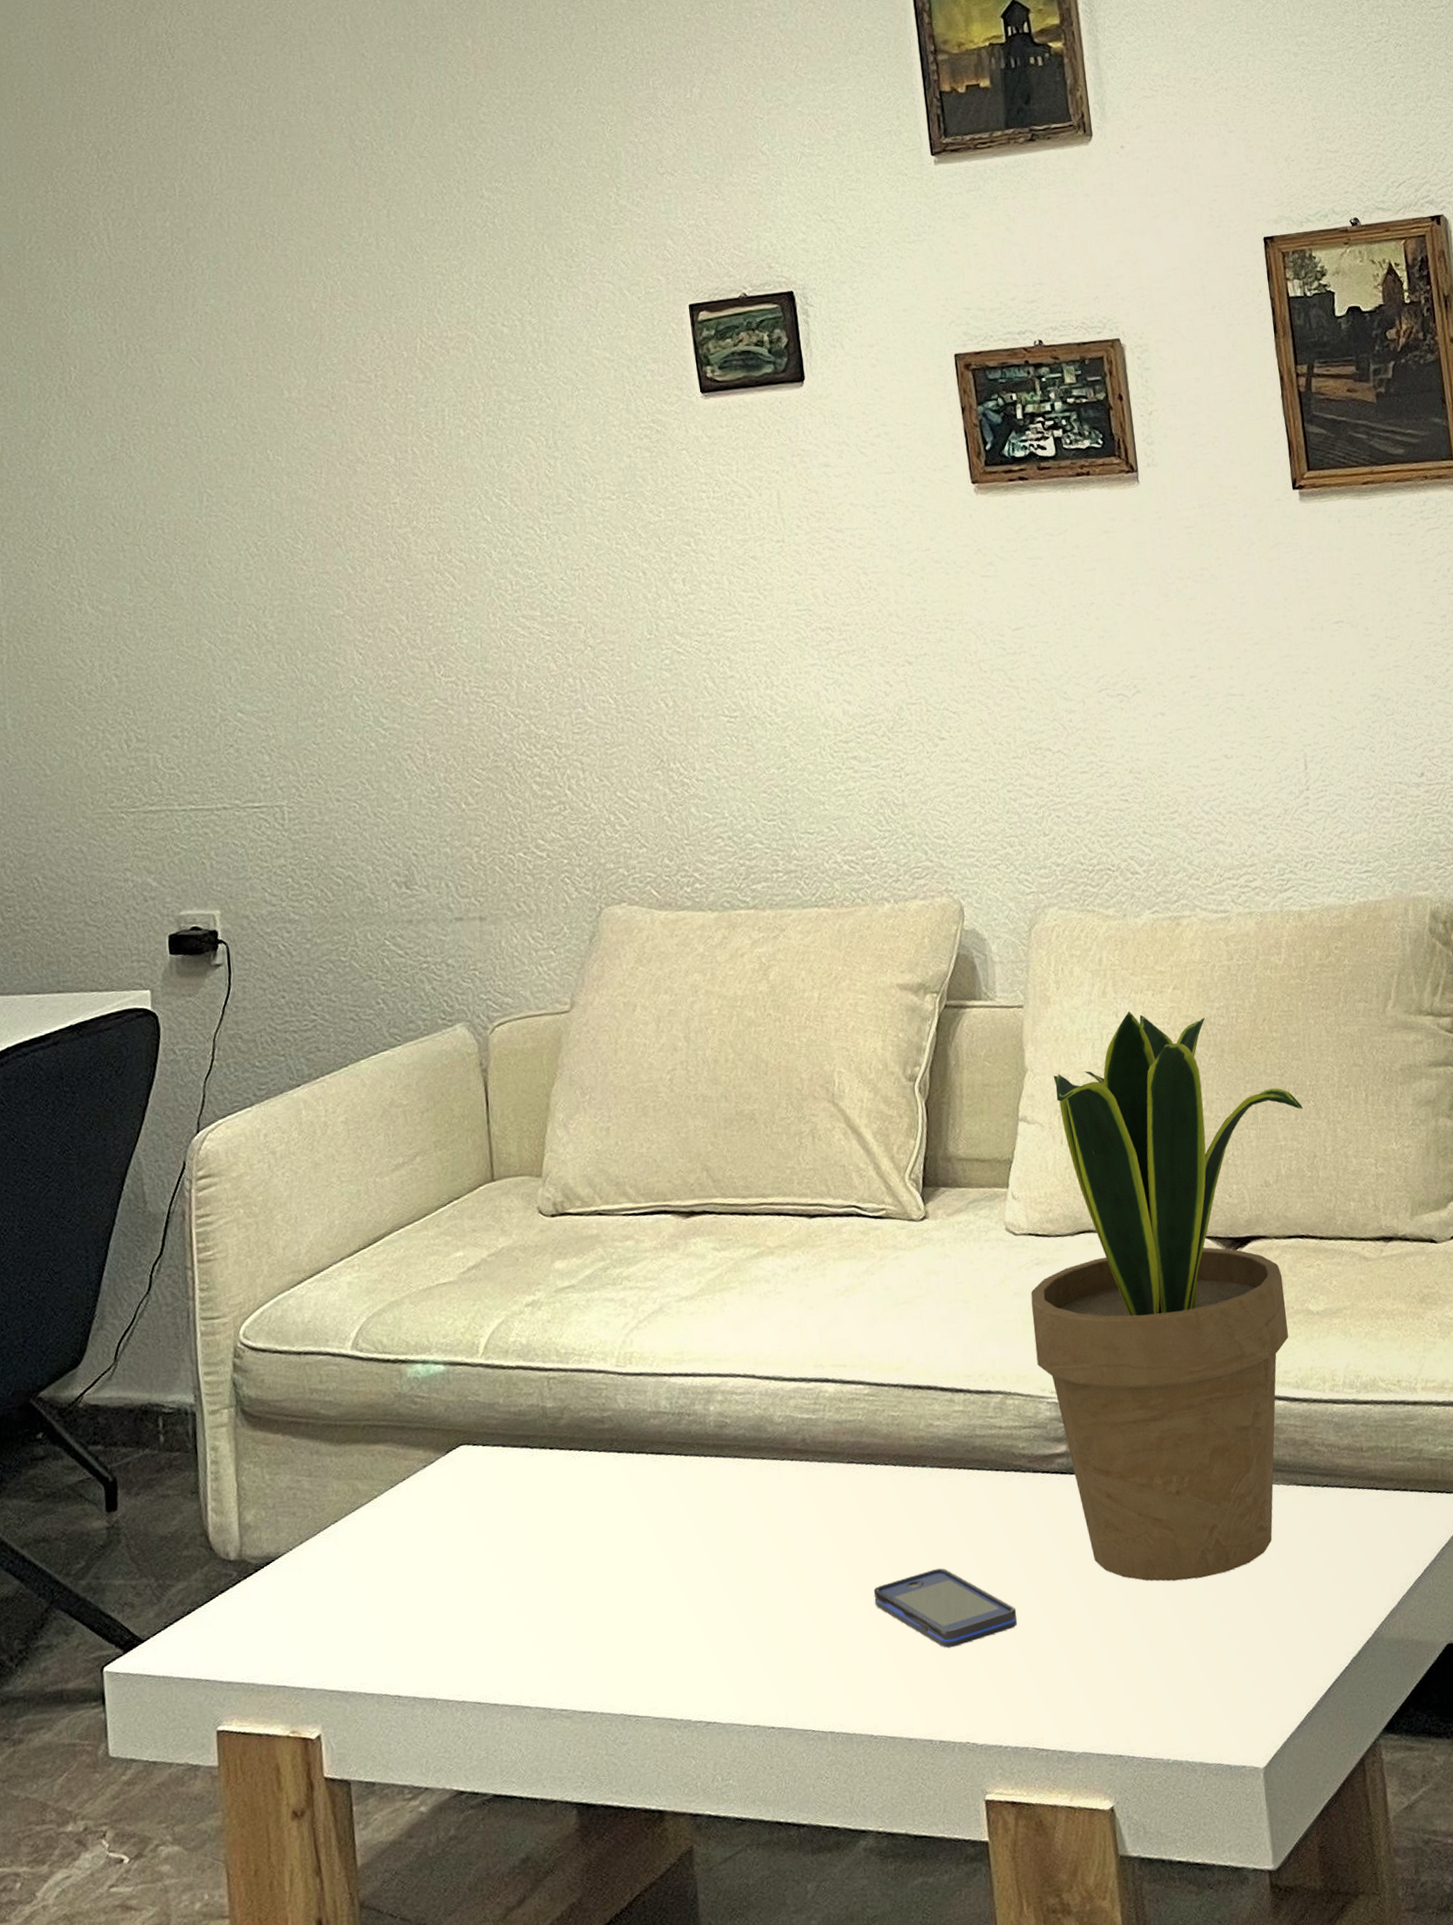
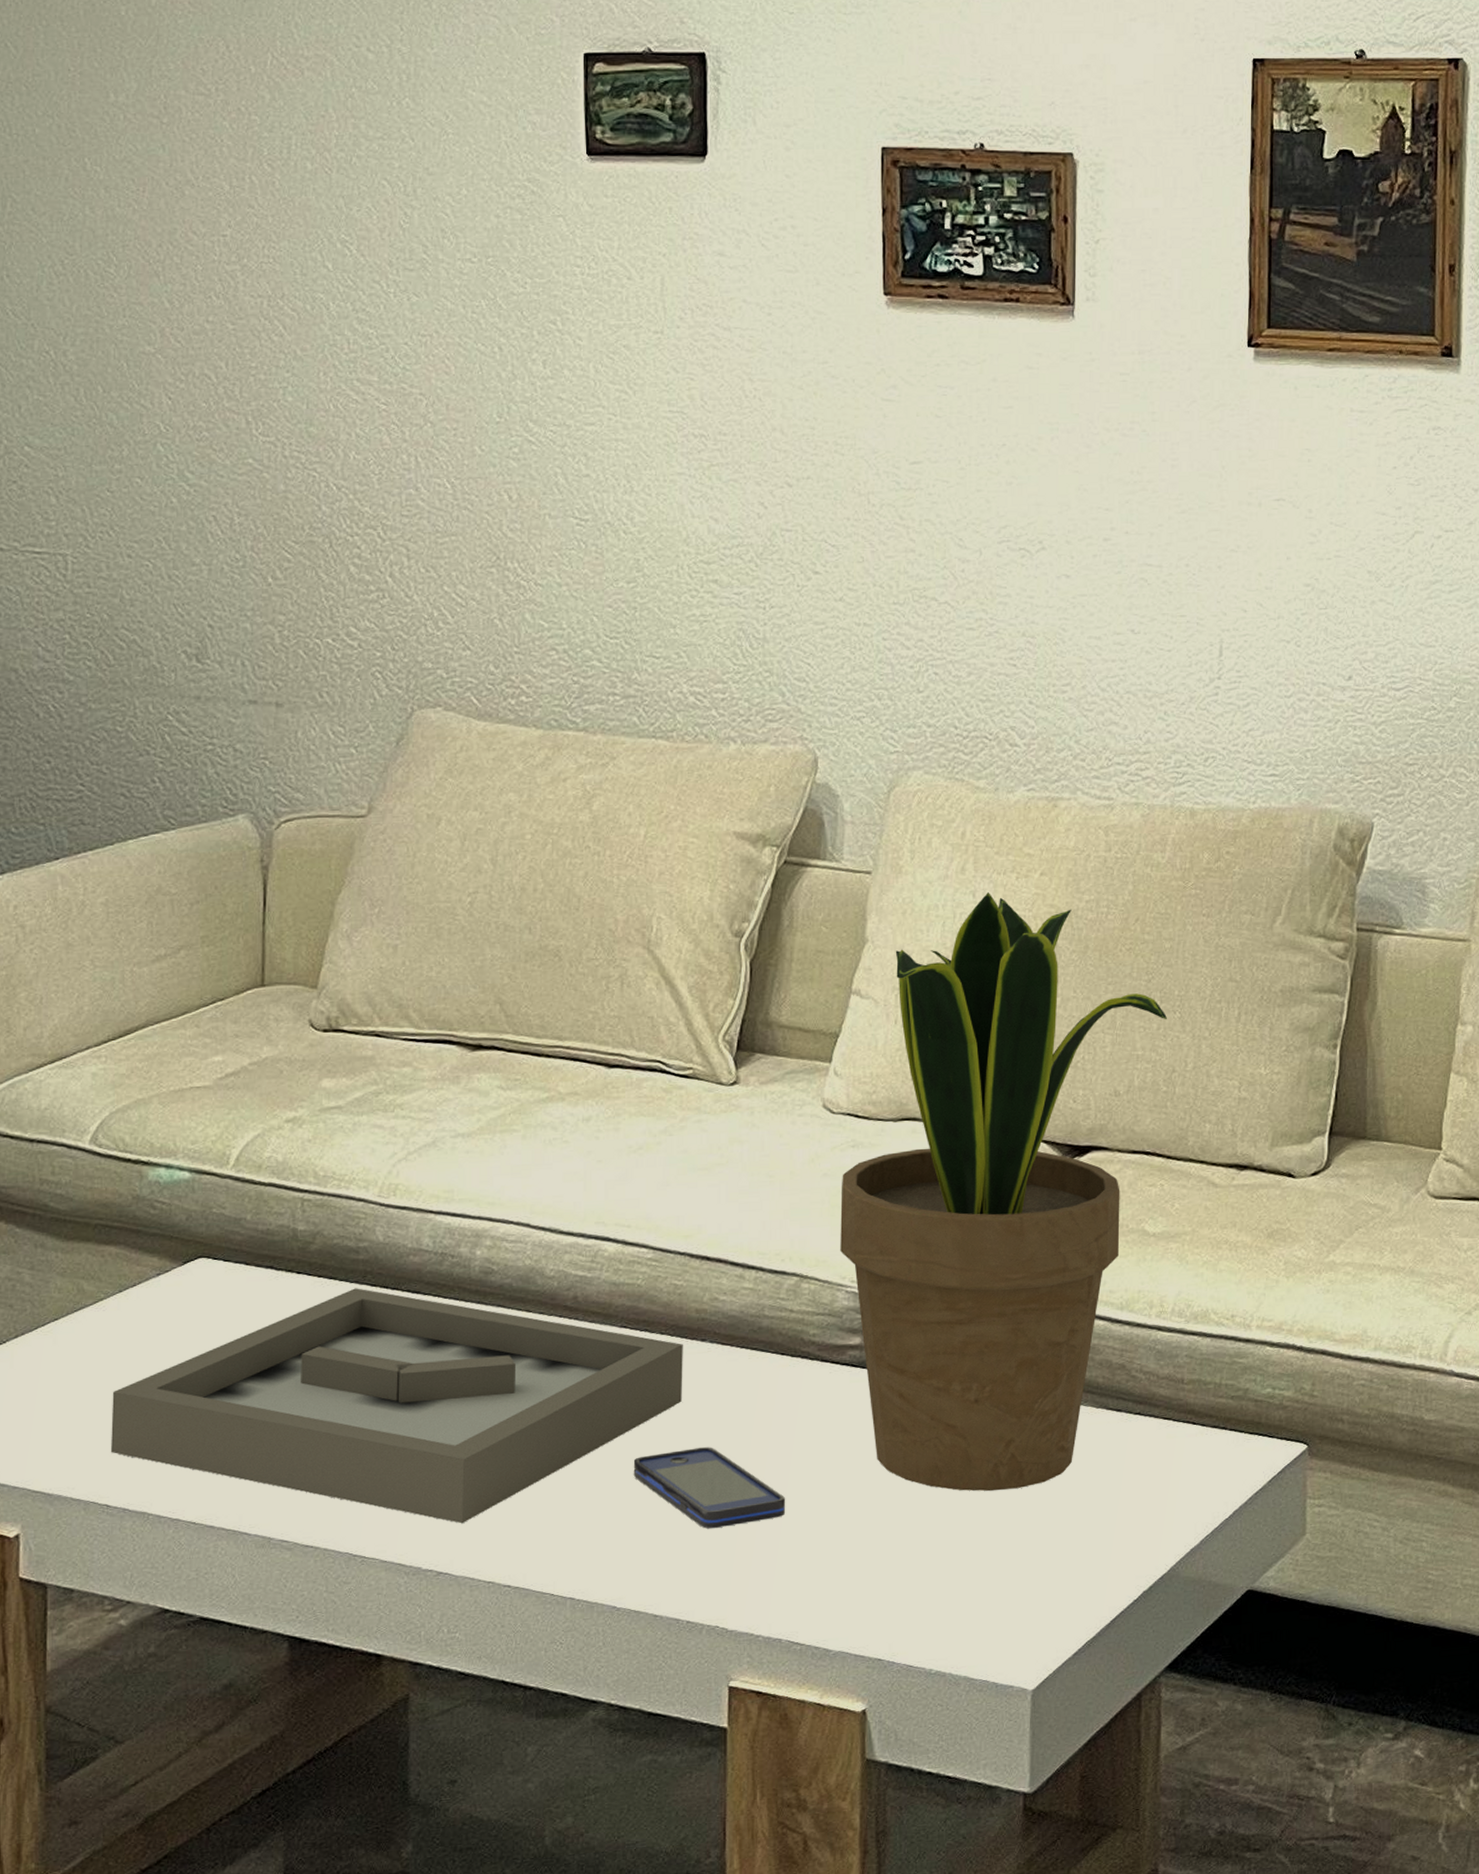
decorative tray: none [393,1456,911,1672] -> present [111,1288,683,1524]

